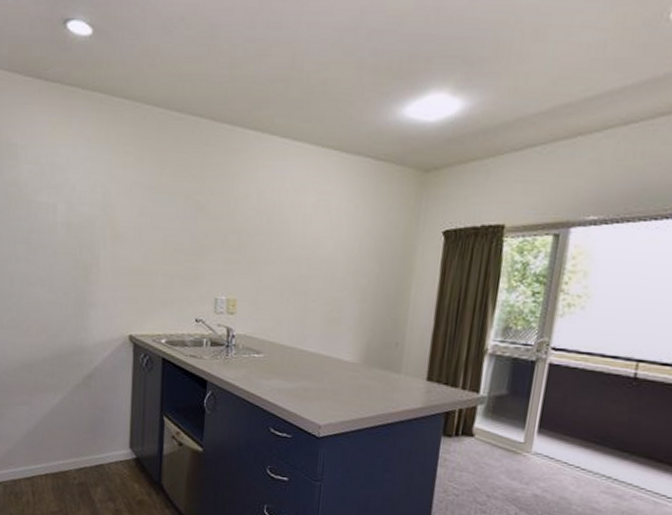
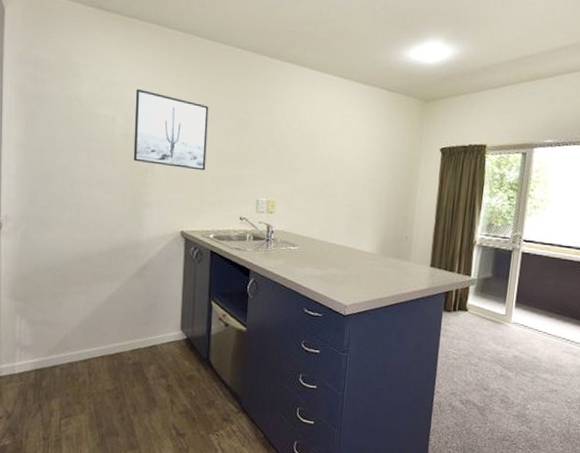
wall art: none [76,170,160,265] -> present [133,88,209,171]

